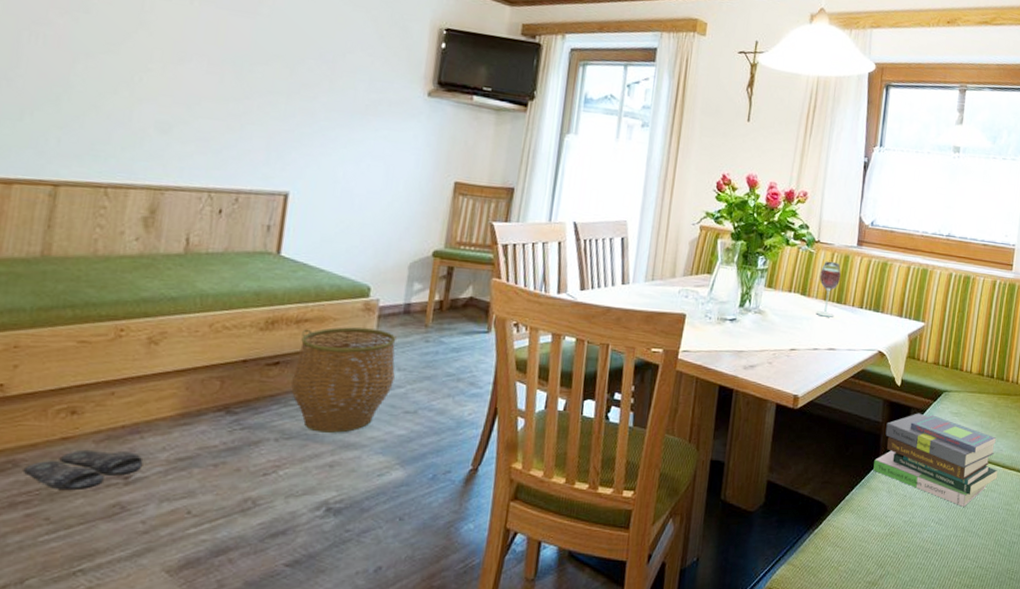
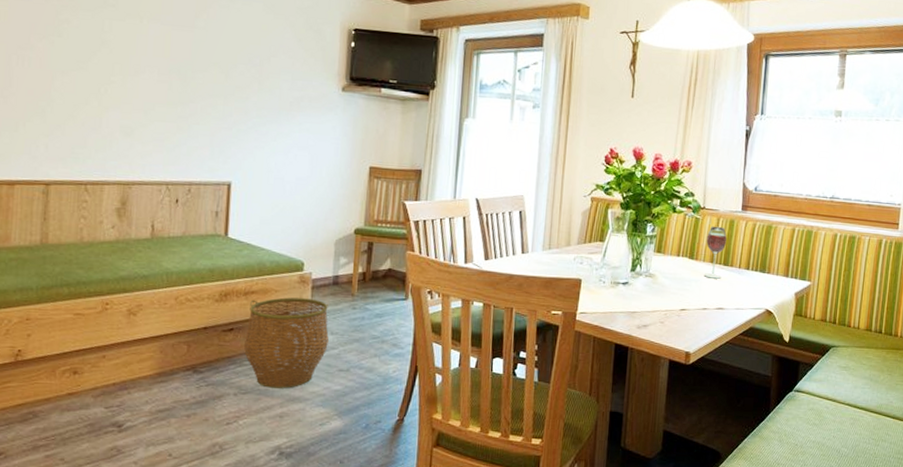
slippers: present [24,449,143,489] -> none [42,403,132,436]
books: present [873,413,998,507] -> none [764,367,888,455]

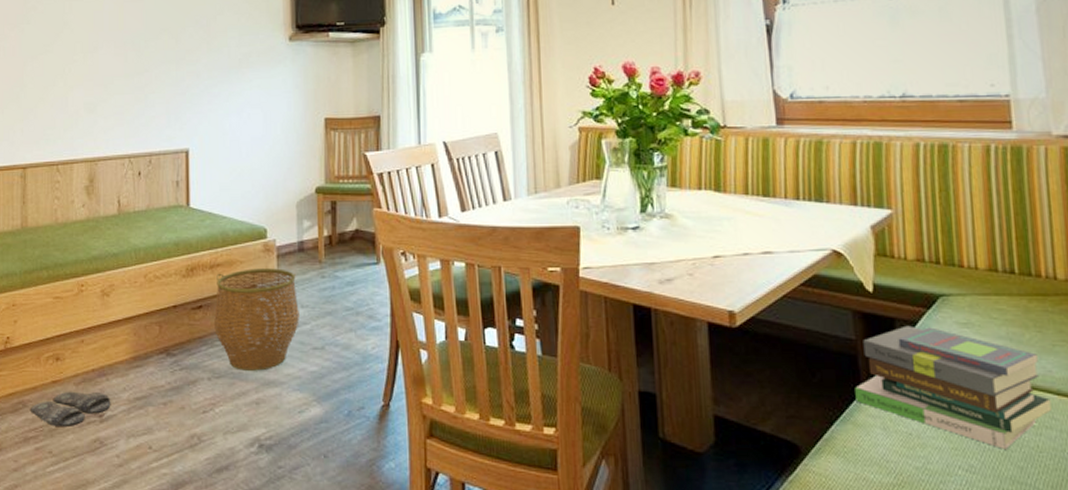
slippers: none [42,403,132,436] -> present [31,391,111,426]
wineglass: present [705,226,728,279] -> none [734,147,763,215]
books: none [764,367,888,455] -> present [855,325,1052,449]

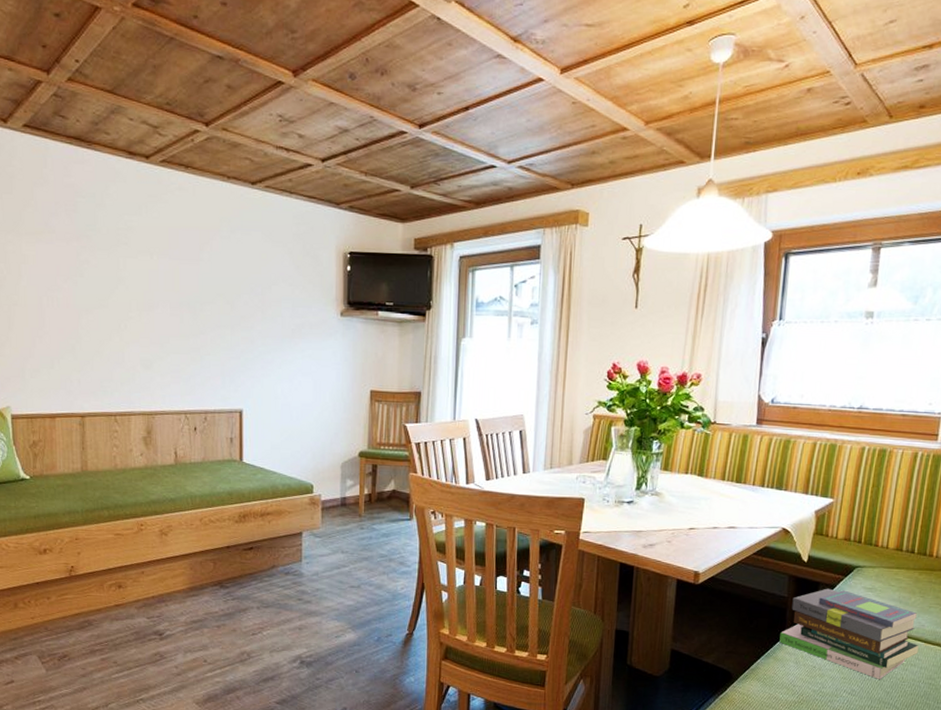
slippers: present [31,391,111,426] -> none [96,613,170,642]
basket: present [214,268,299,371] -> none [264,518,340,603]

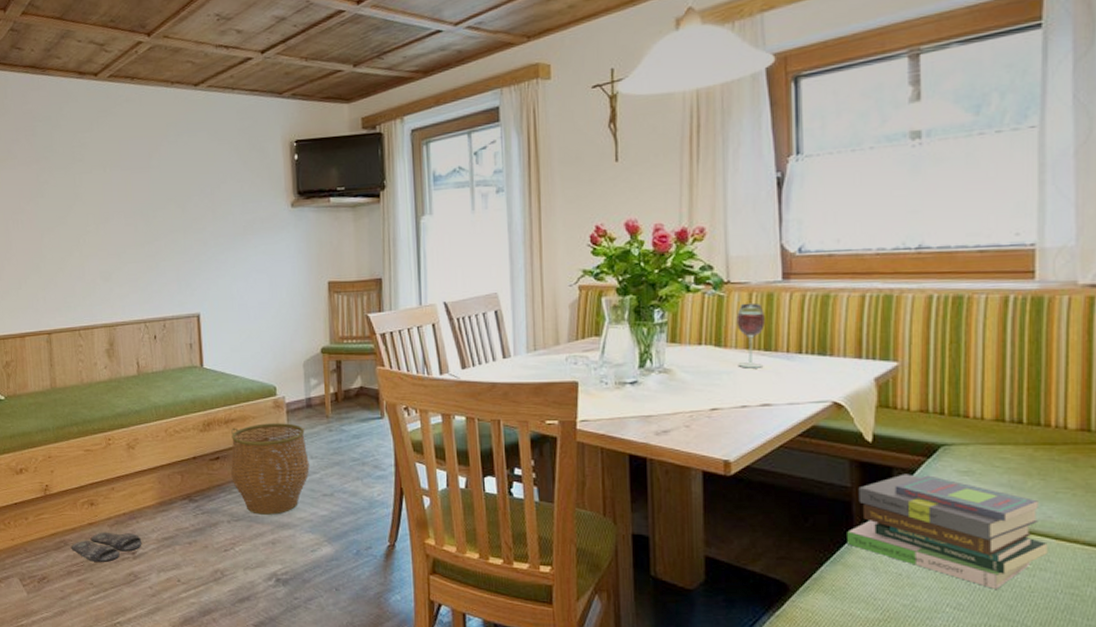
slippers: none [96,613,170,642] -> present [71,532,142,562]
basket: none [264,518,340,603] -> present [231,423,310,515]
wineglass: none [715,441,741,497] -> present [736,303,766,368]

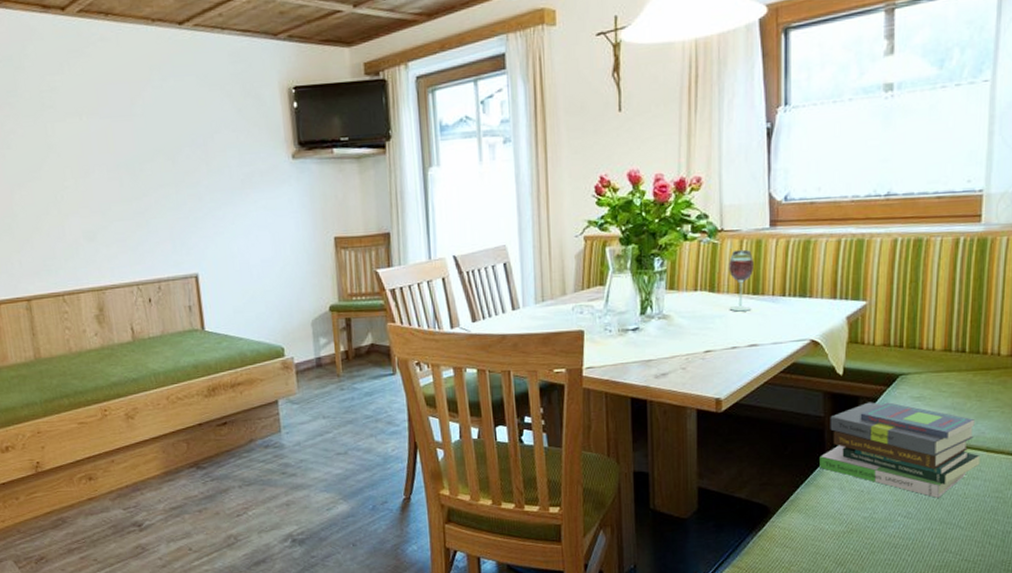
slippers: present [71,532,142,562] -> none [70,504,148,537]
basket: present [231,423,310,515] -> none [238,384,322,478]

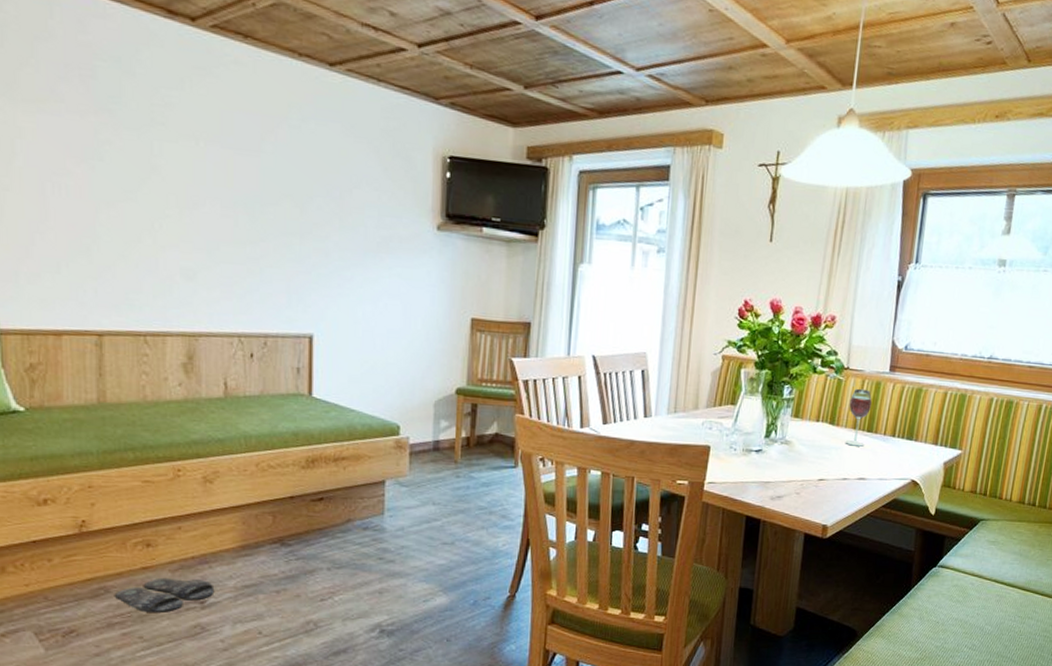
slippers: none [70,504,148,537] -> present [115,577,215,612]
books: present [819,402,980,498] -> none [905,541,1036,633]

